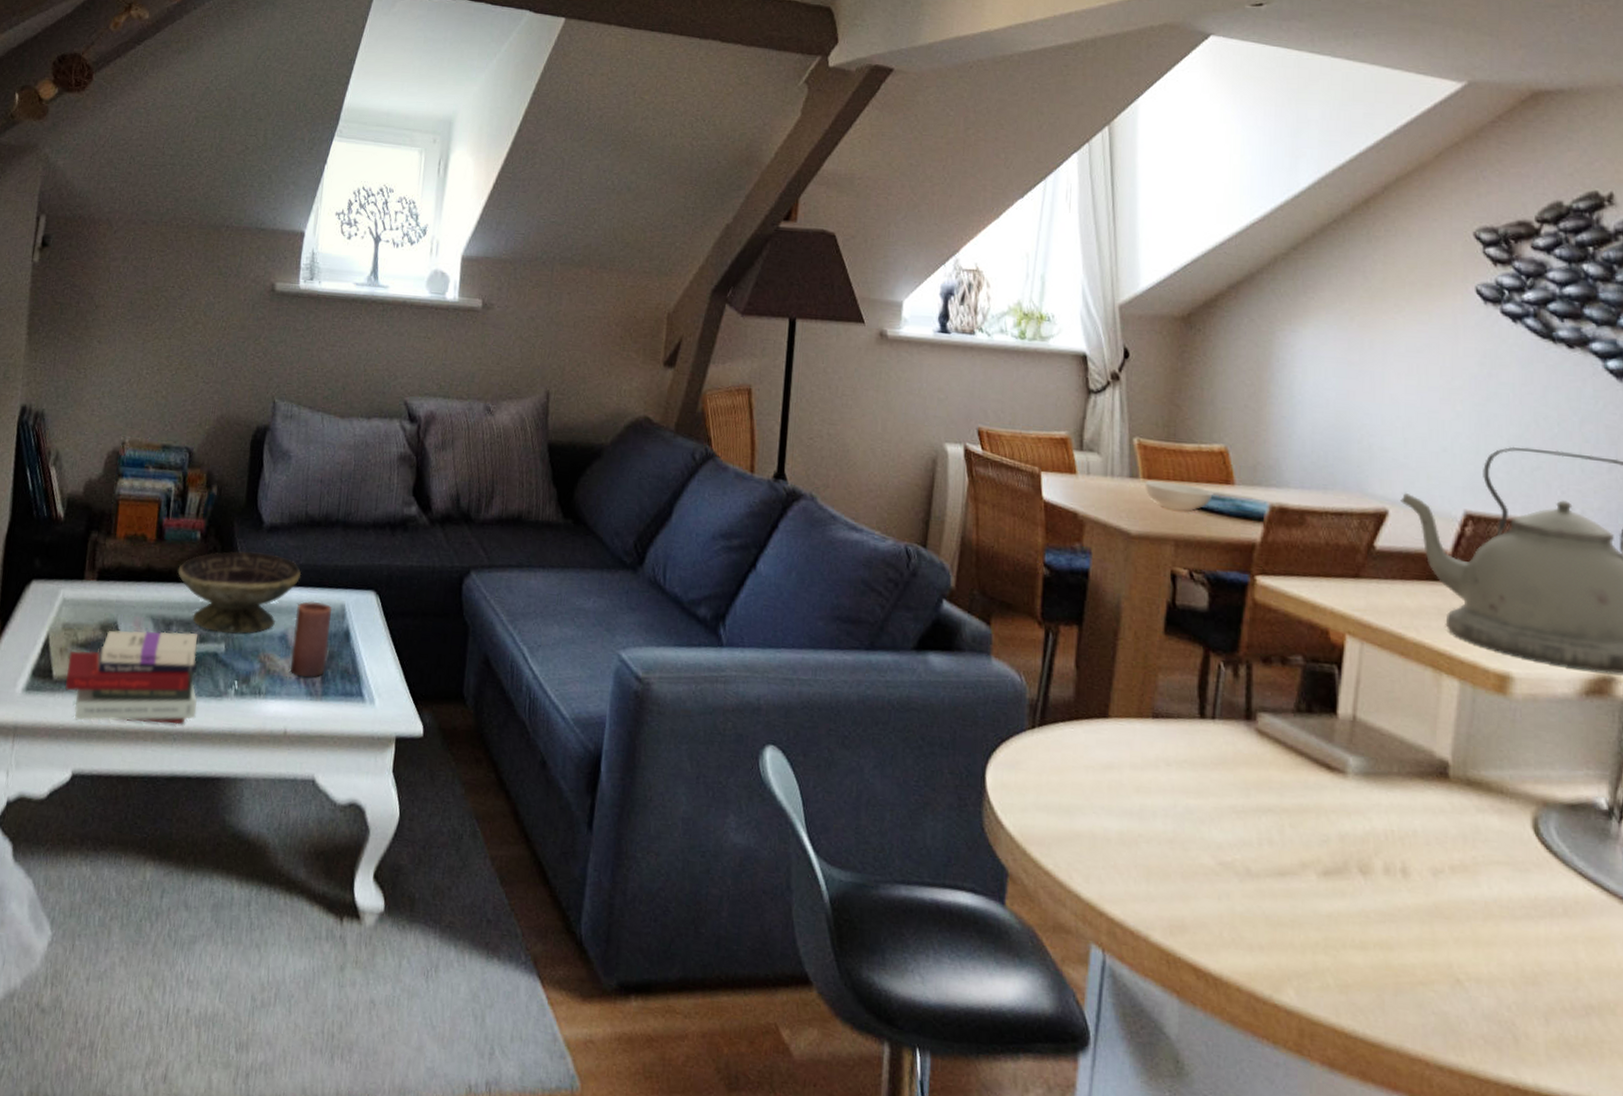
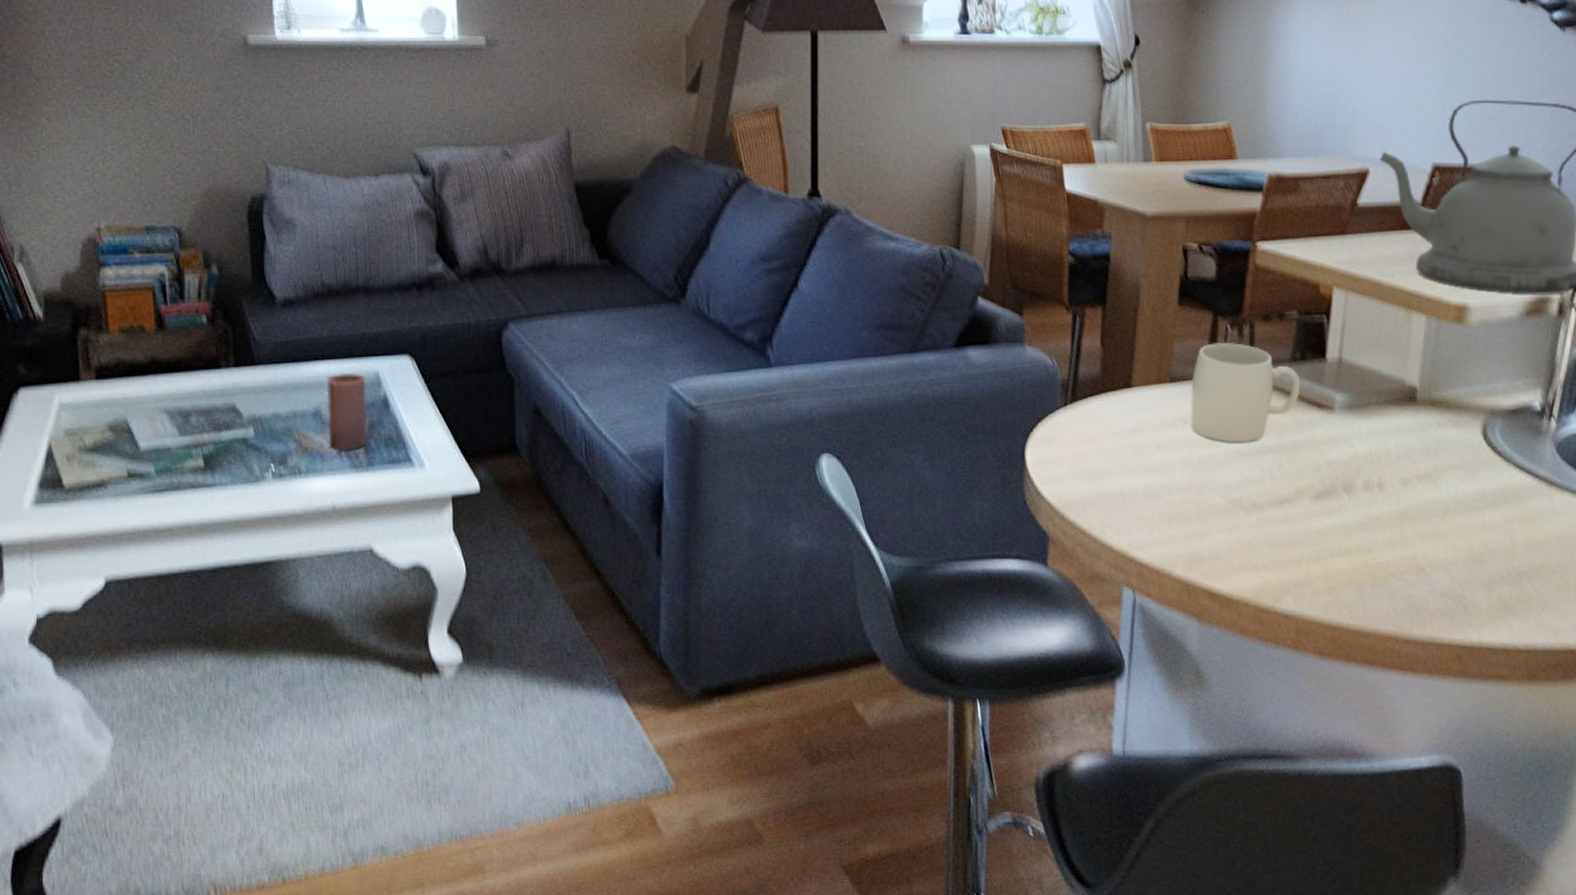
books: present [65,630,198,725] -> none [78,422,234,526]
decorative bowl: present [177,551,302,634] -> none [187,330,327,418]
bowl: present [1145,480,1213,512] -> none [1157,162,1218,190]
mug: none [1175,680,1307,799] -> present [1191,342,1301,443]

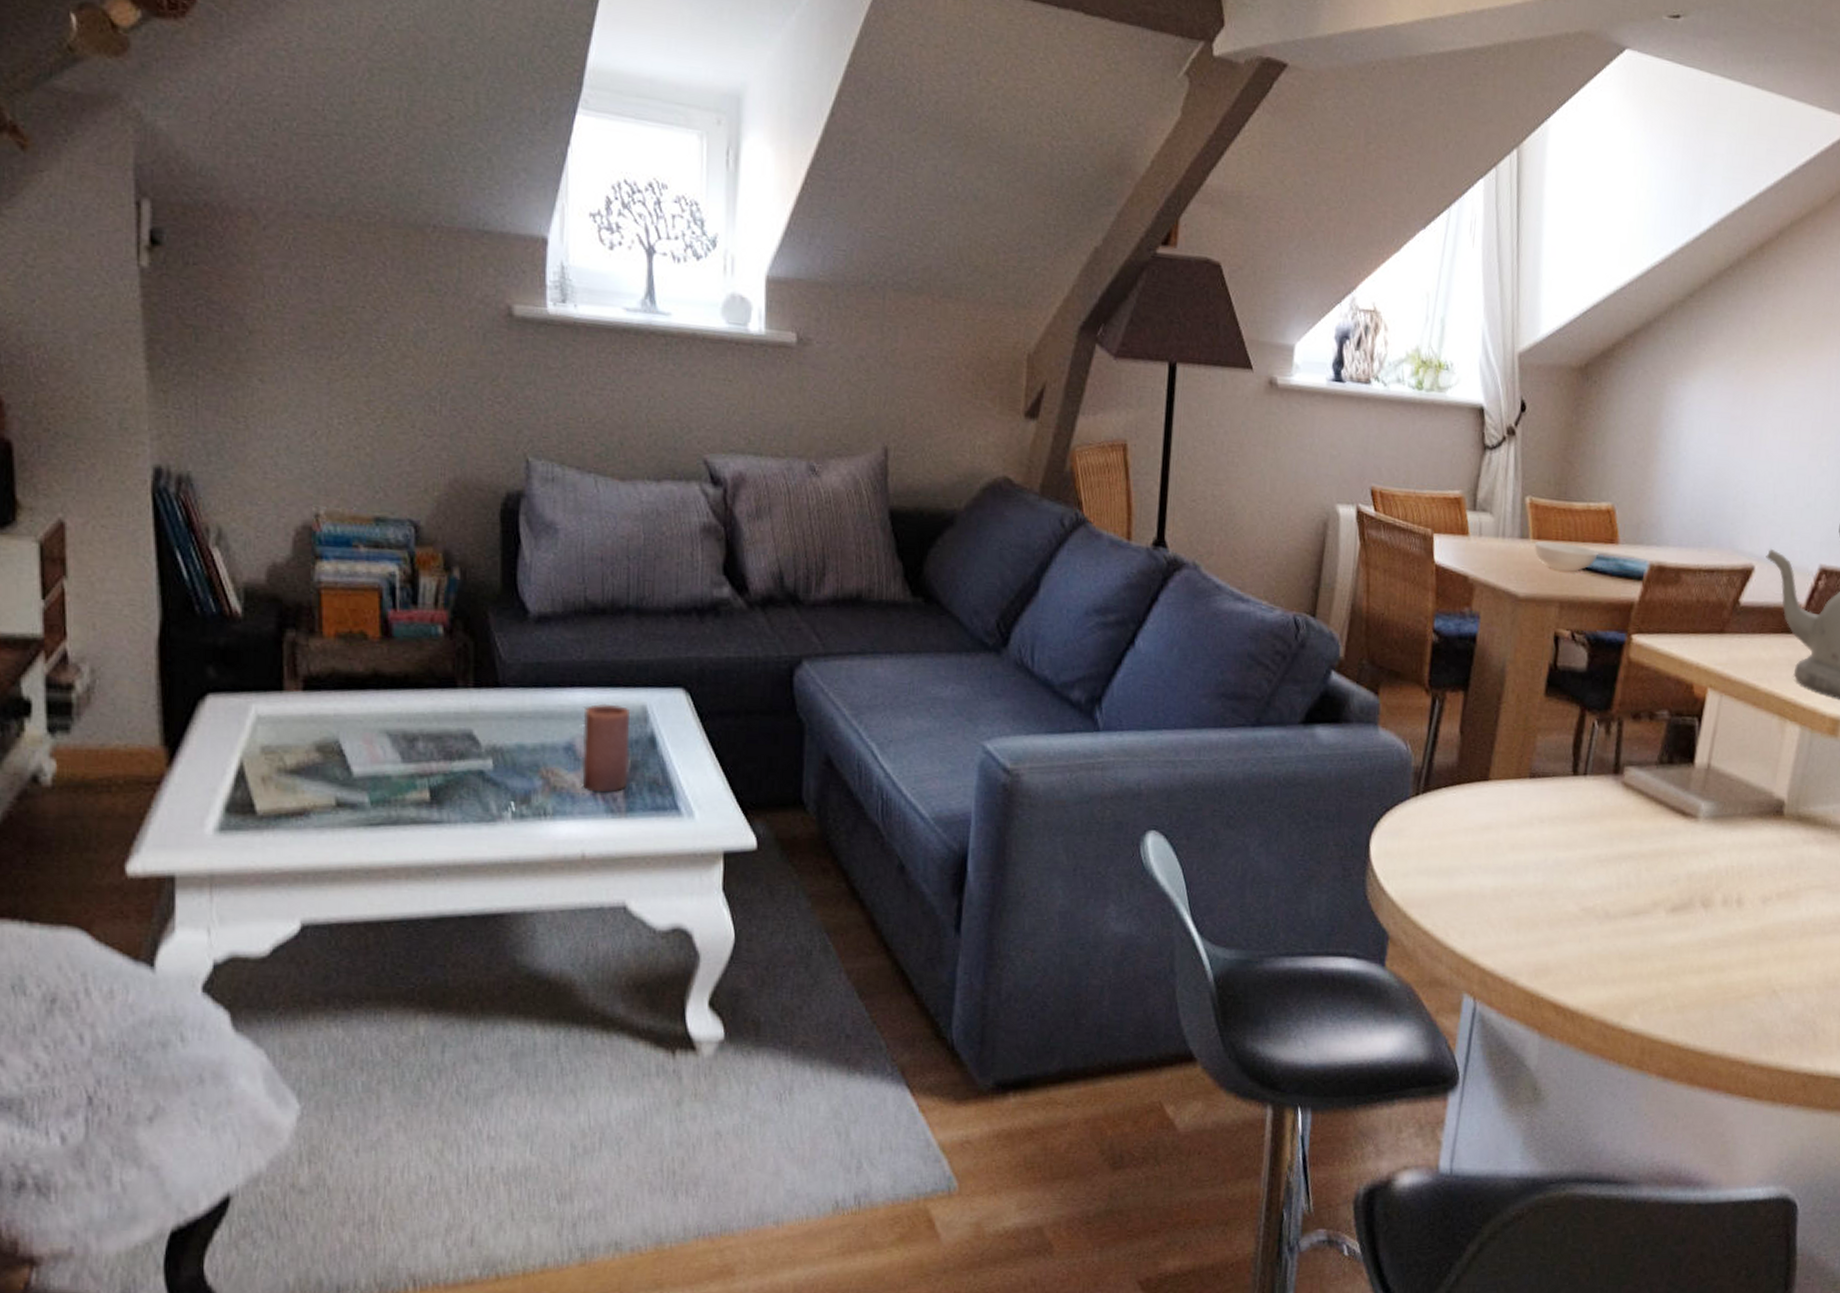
bowl: none [1157,162,1218,190] -> present [1534,541,1598,573]
mug: present [1191,342,1301,443] -> none [1548,738,1667,848]

